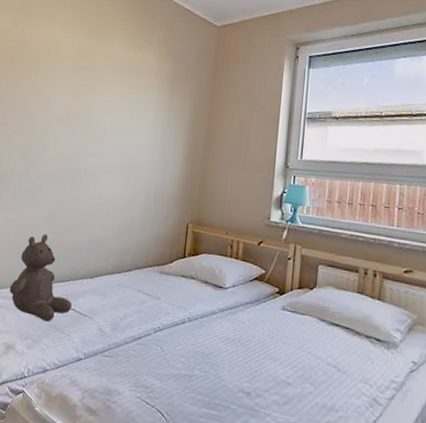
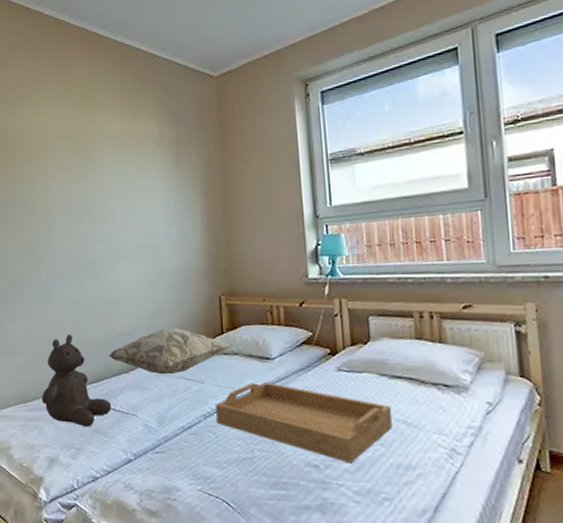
decorative pillow: none [78,244,190,287] -> present [109,327,231,375]
serving tray: none [165,307,326,397] -> present [216,381,393,464]

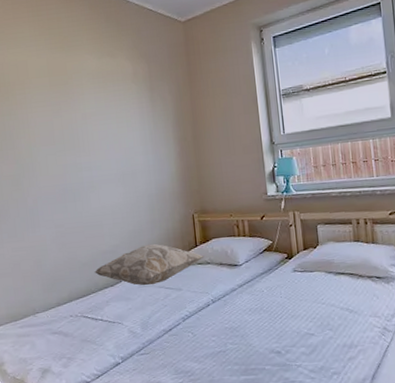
teddy bear: present [41,334,112,427] -> none [32,255,100,338]
serving tray: present [216,381,393,464] -> none [192,285,339,348]

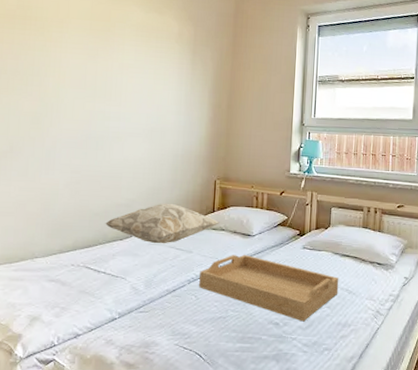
serving tray: none [192,285,339,348] -> present [199,254,339,322]

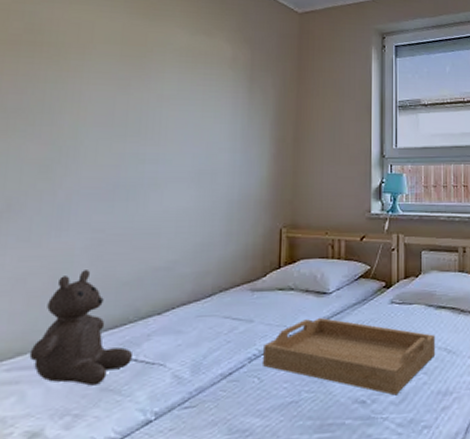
teddy bear: none [29,201,103,288] -> present [29,270,134,386]
decorative pillow: present [105,203,220,244] -> none [138,261,288,315]

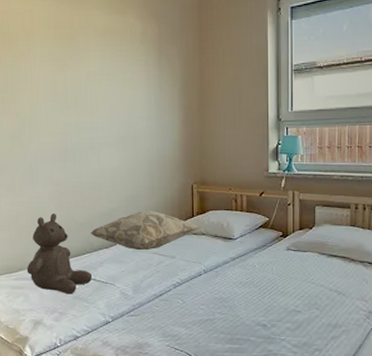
decorative pillow: none [138,261,288,315] -> present [90,210,200,251]
serving tray: present [263,317,436,396] -> none [184,257,327,323]

